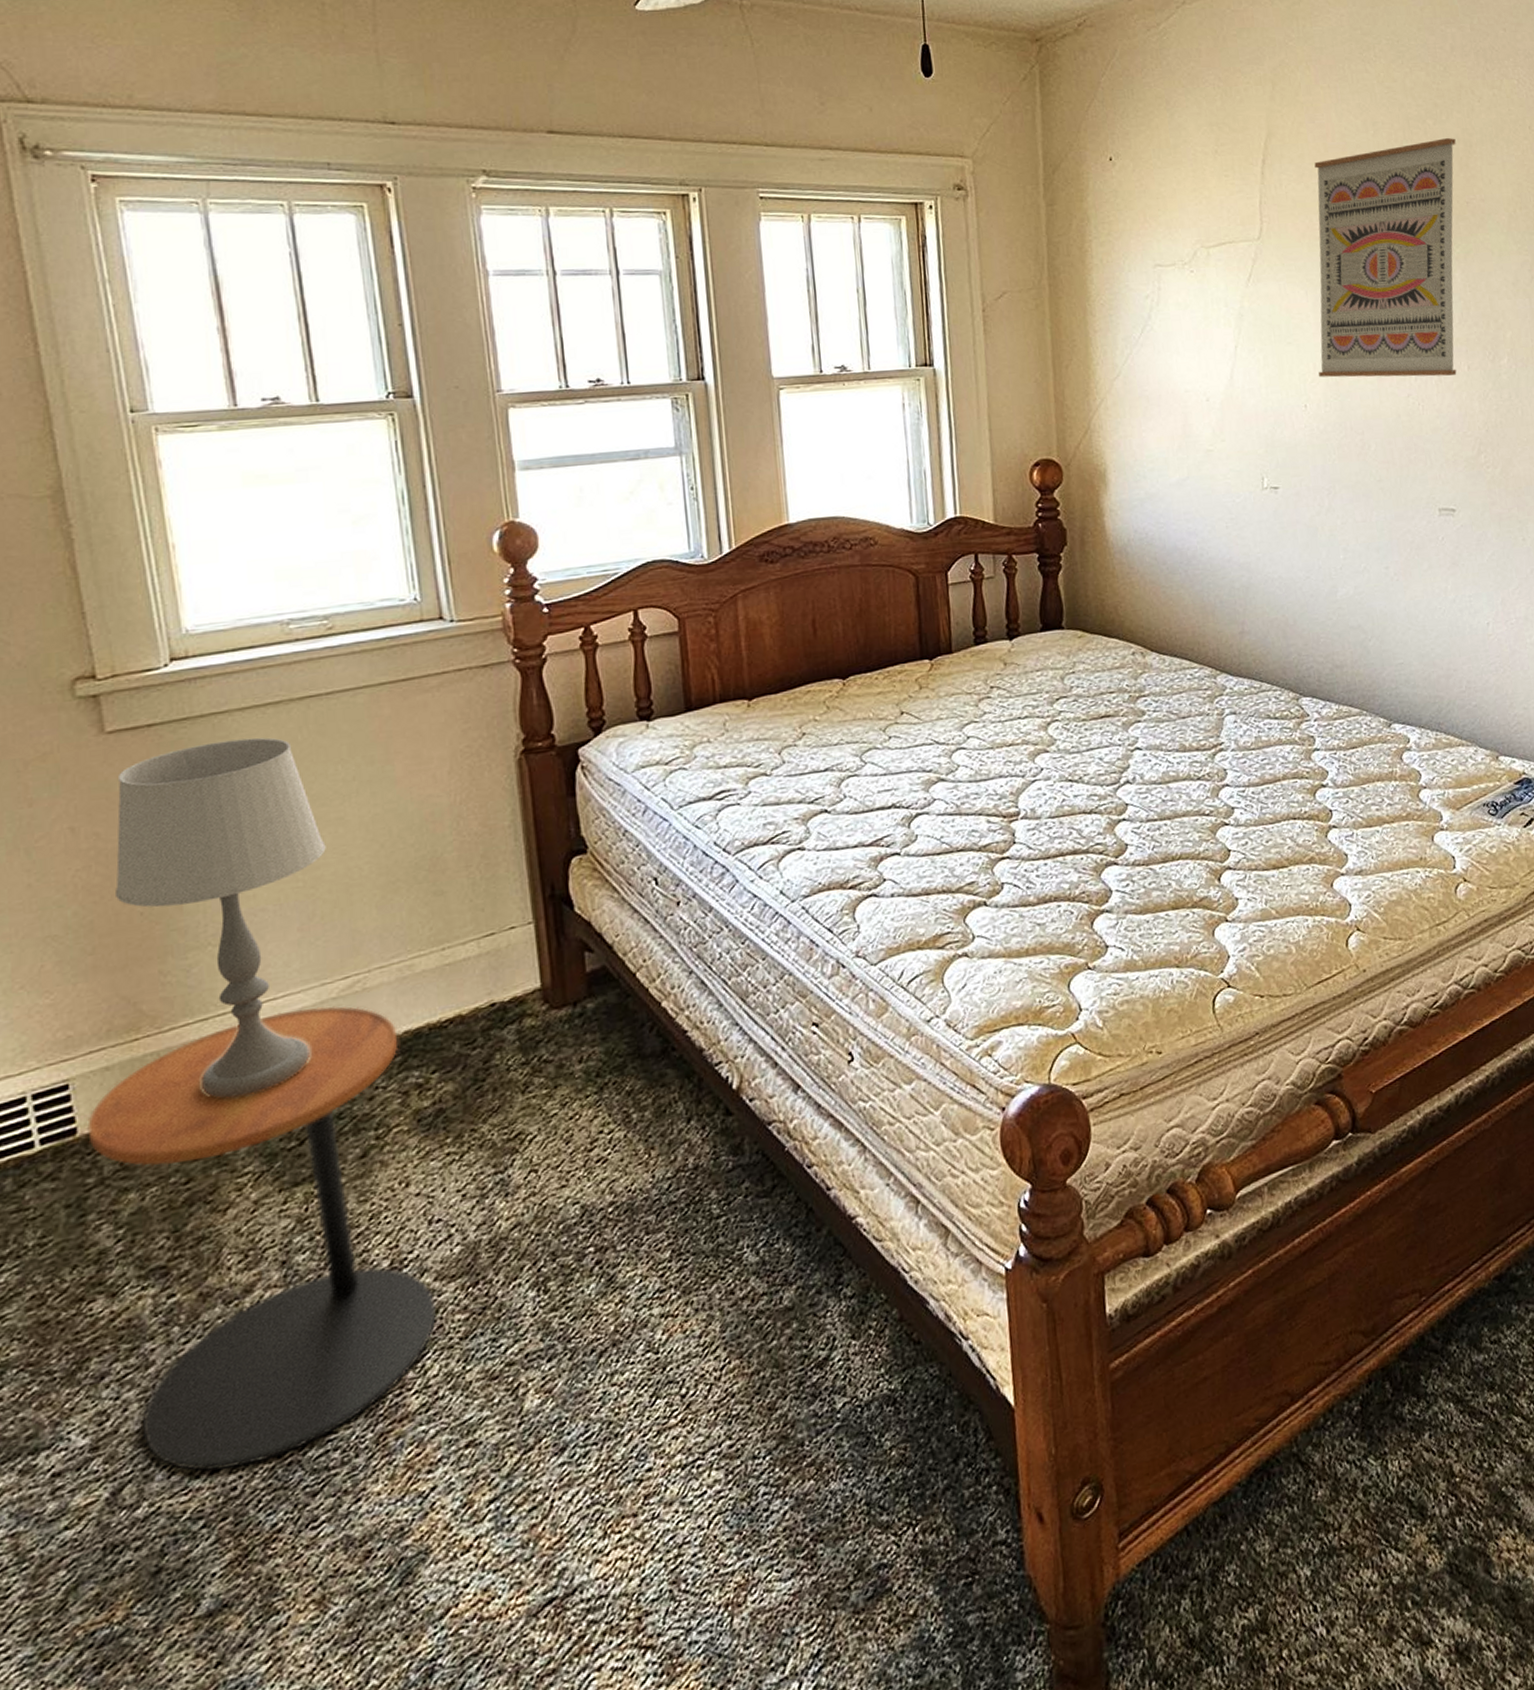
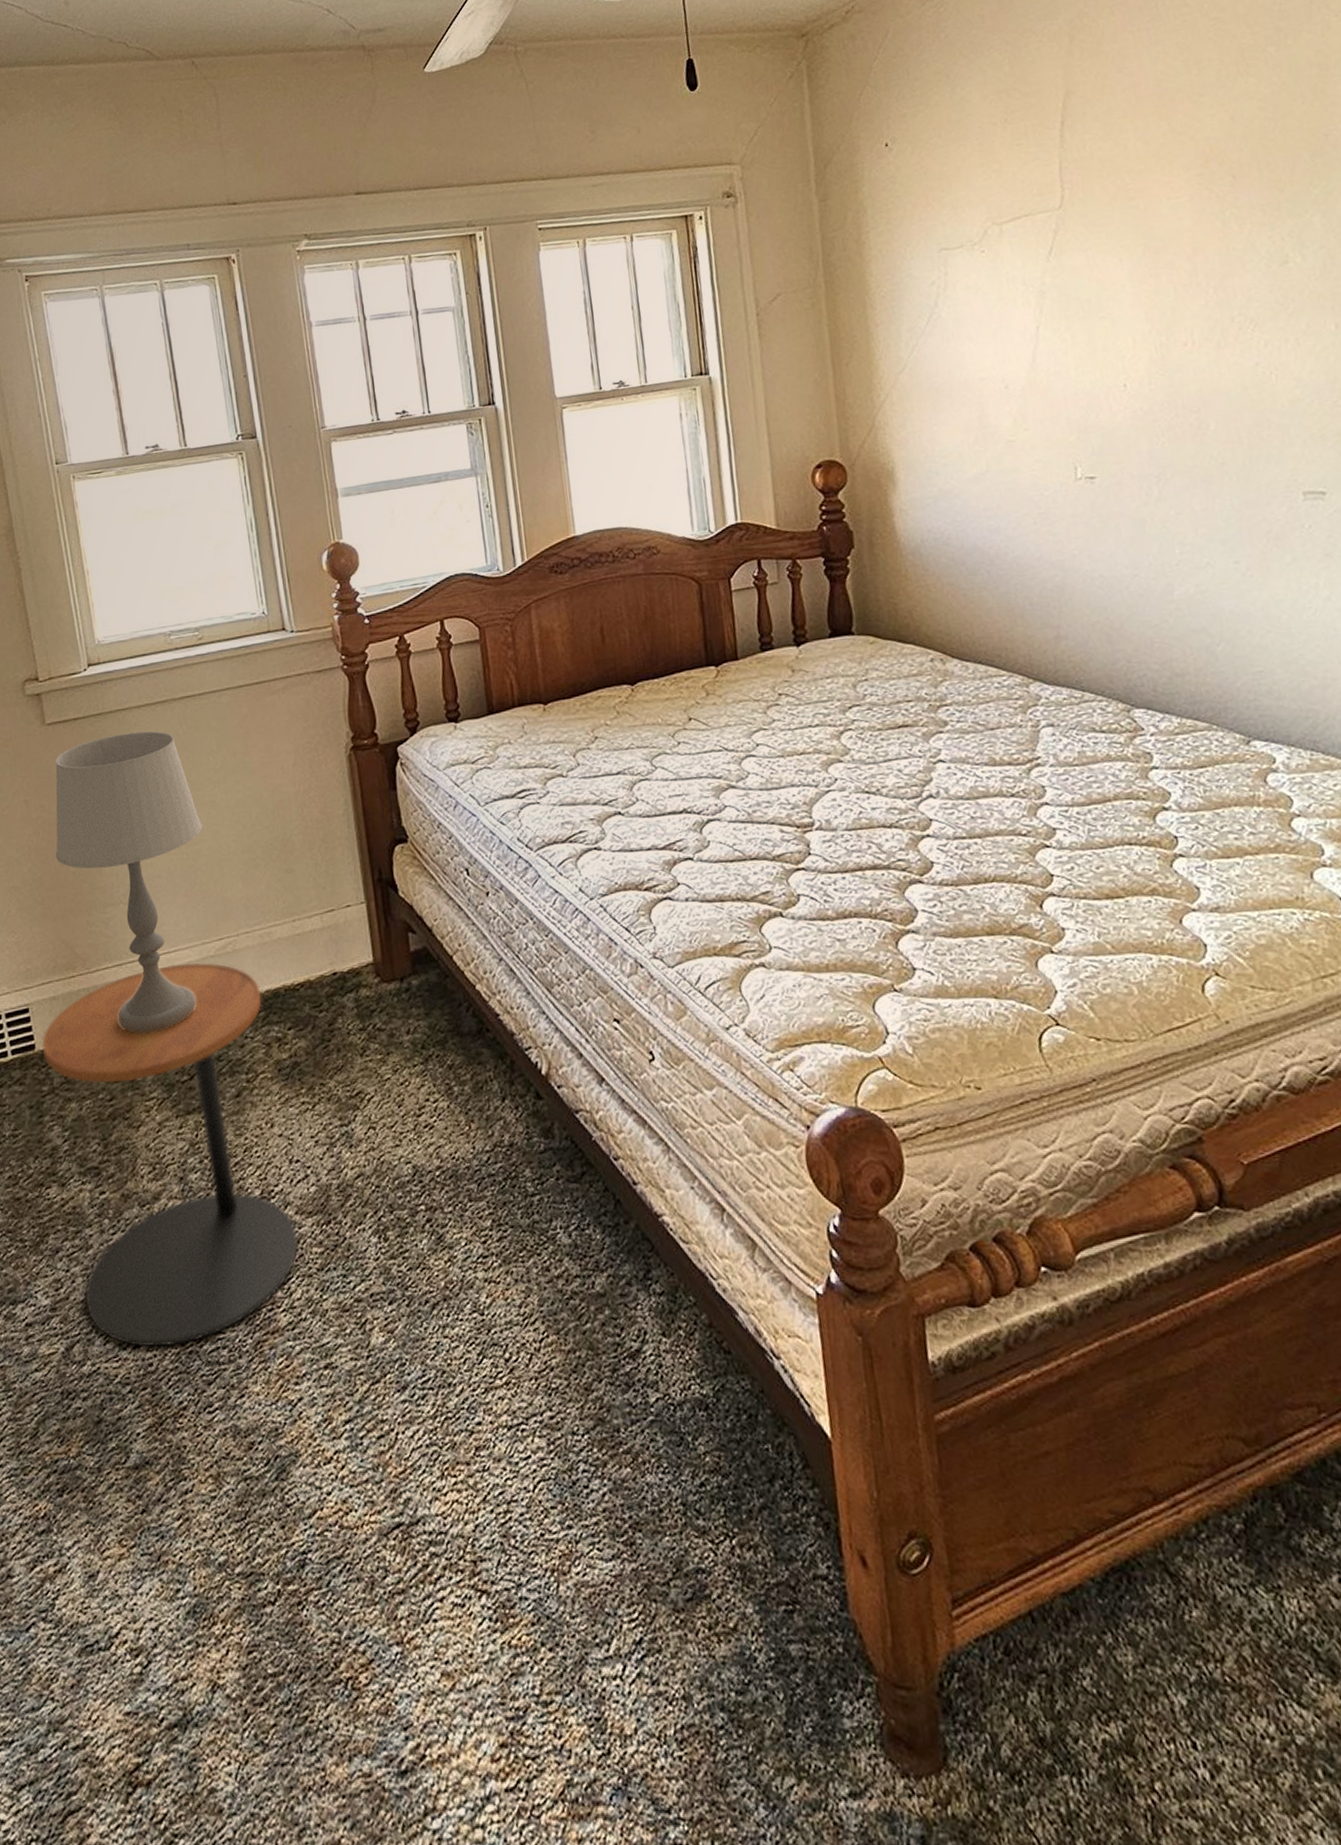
wall art: present [1314,138,1457,378] -> none [1124,63,1321,353]

